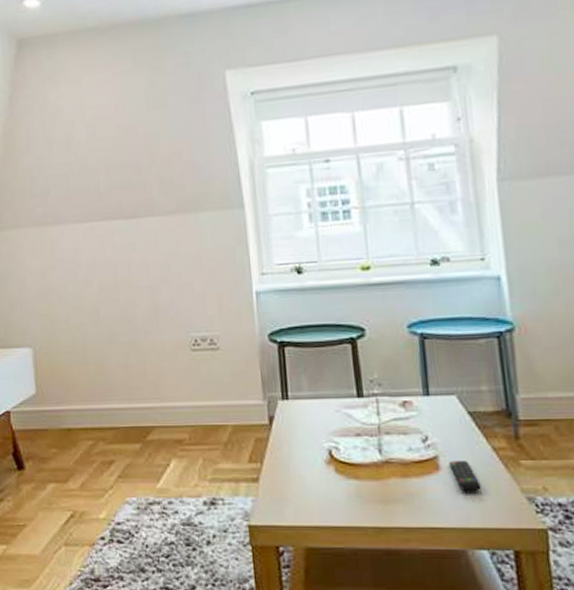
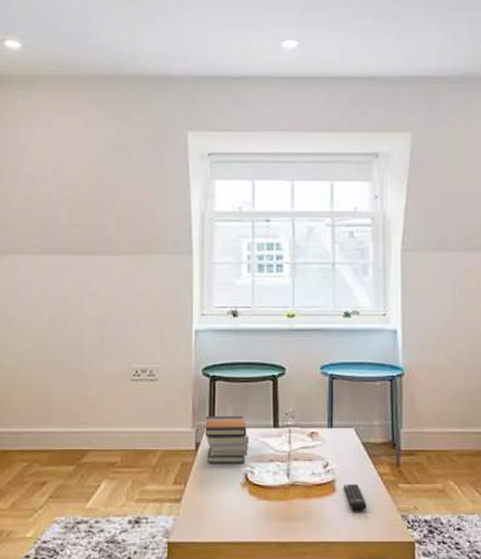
book stack: none [276,385,331,439] -> present [205,416,250,464]

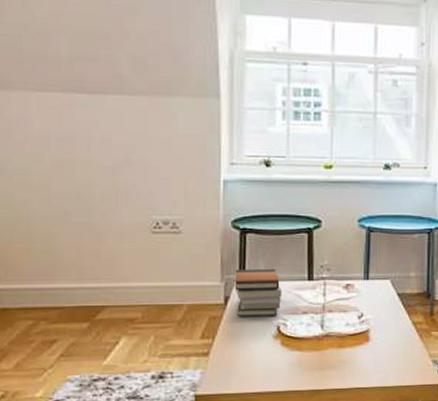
remote control: present [343,484,367,511] -> none [377,333,400,358]

